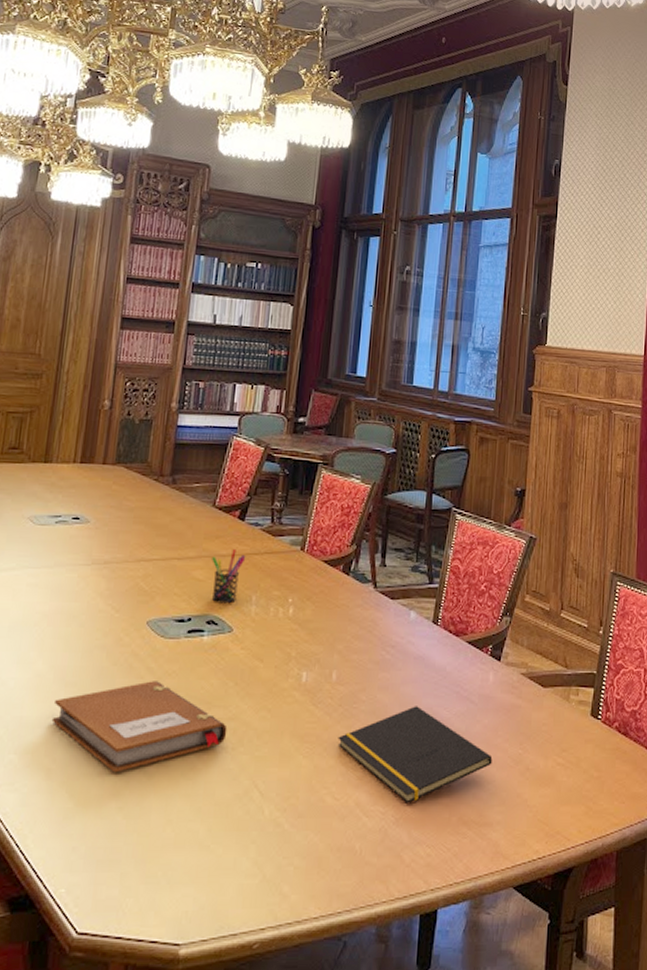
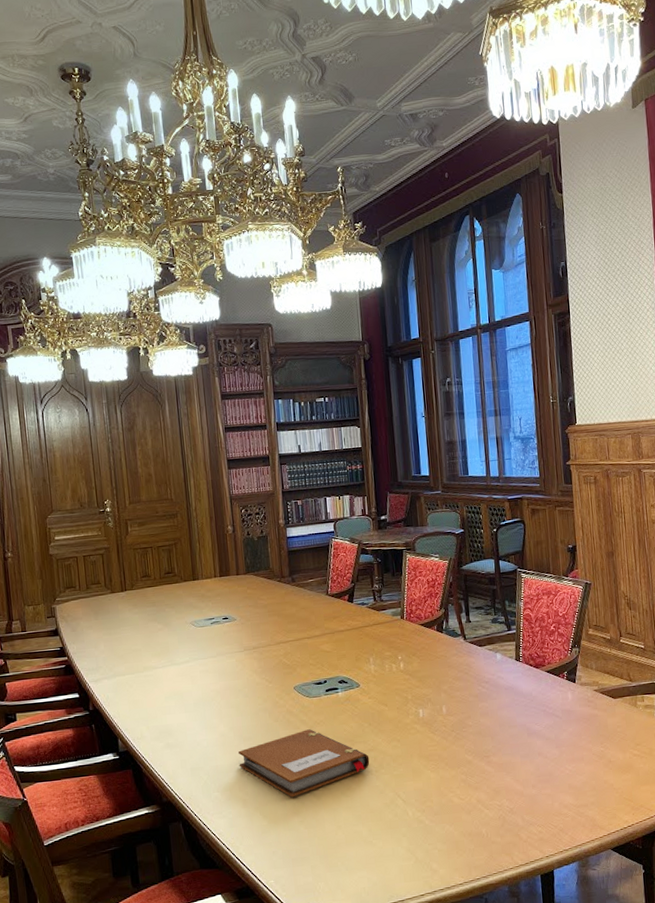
pen holder: present [212,548,246,604] -> none [333,624,360,667]
notepad: present [338,706,493,804] -> none [455,724,581,797]

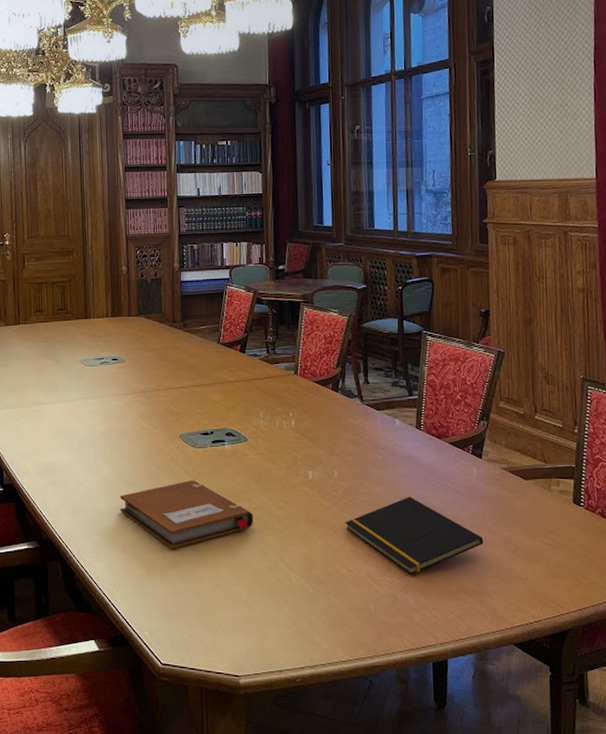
notepad: none [455,724,581,797] -> present [345,497,484,575]

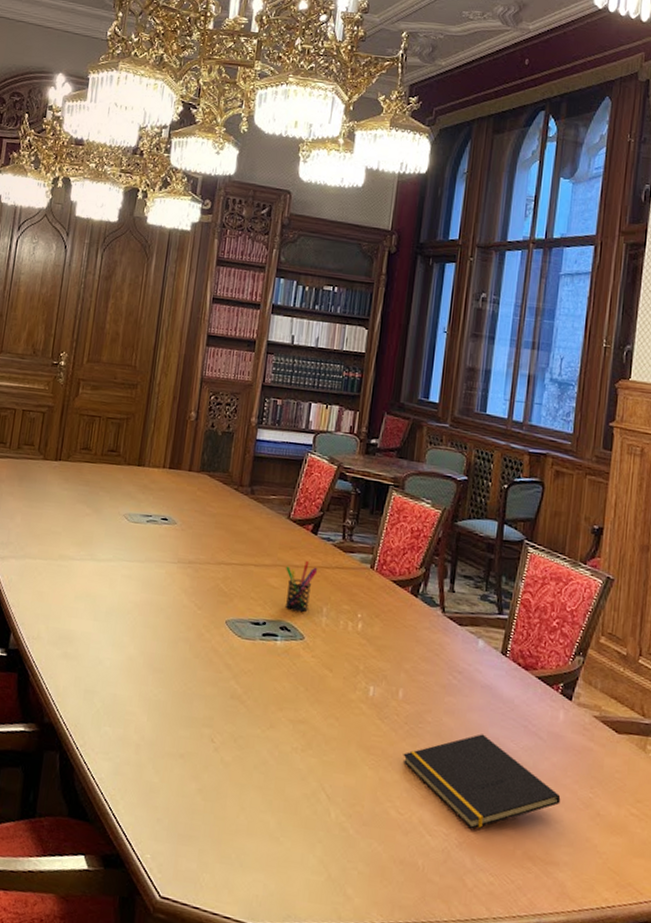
notebook: present [120,480,254,549] -> none [141,676,298,757]
pen holder: none [223,375,250,419] -> present [286,560,318,613]

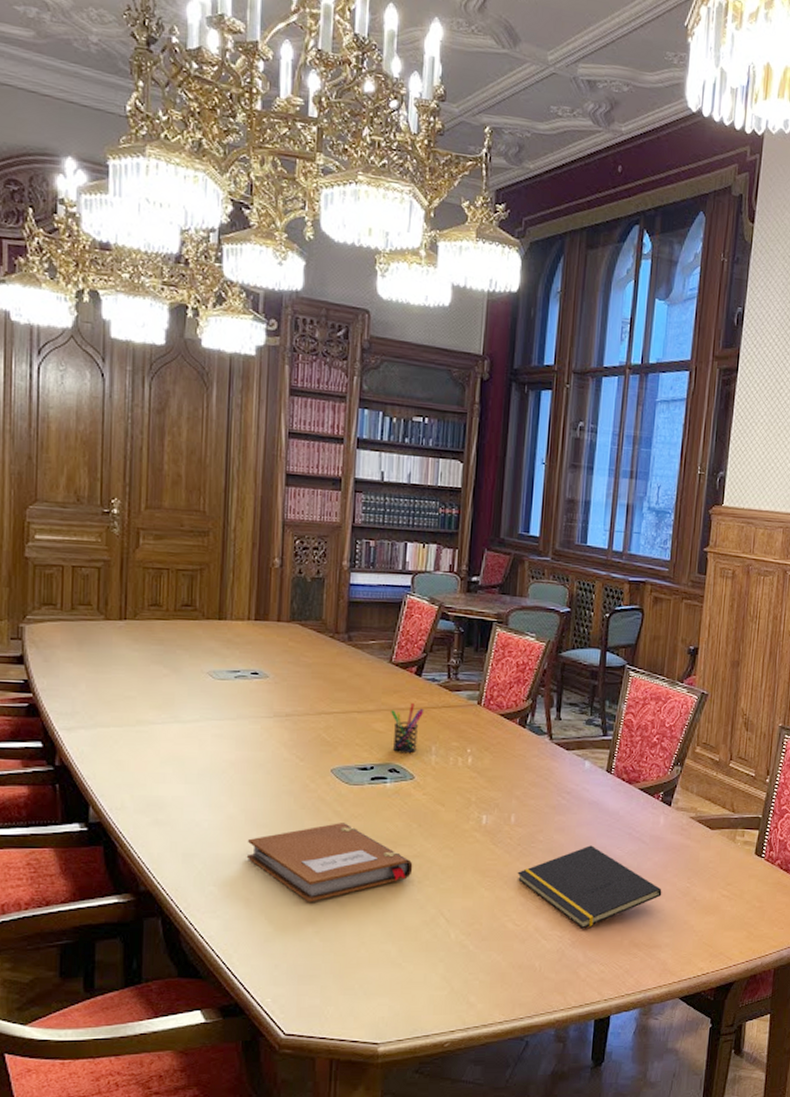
notebook: none [141,676,298,757] -> present [246,823,413,902]

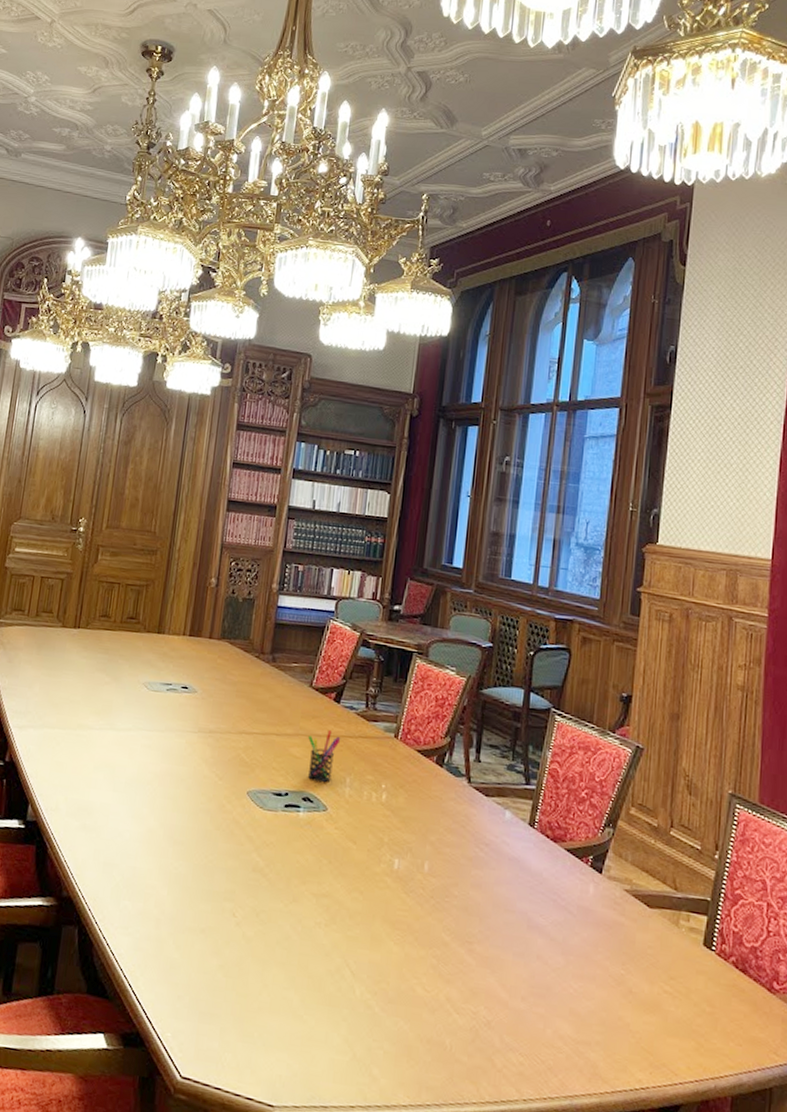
notebook: present [246,823,413,902] -> none [161,848,321,932]
notepad: present [517,845,662,929] -> none [429,908,592,1007]

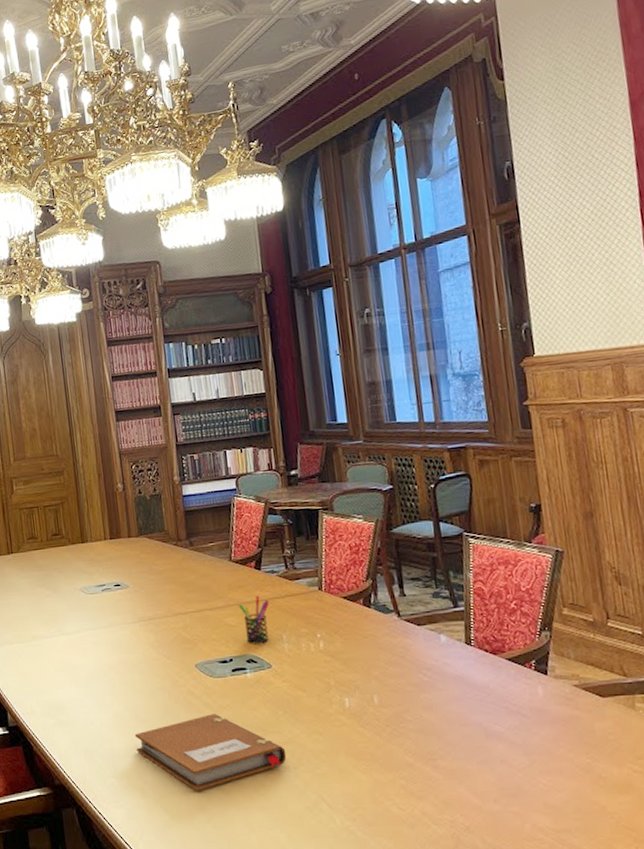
notebook: none [161,848,321,932] -> present [135,714,287,791]

